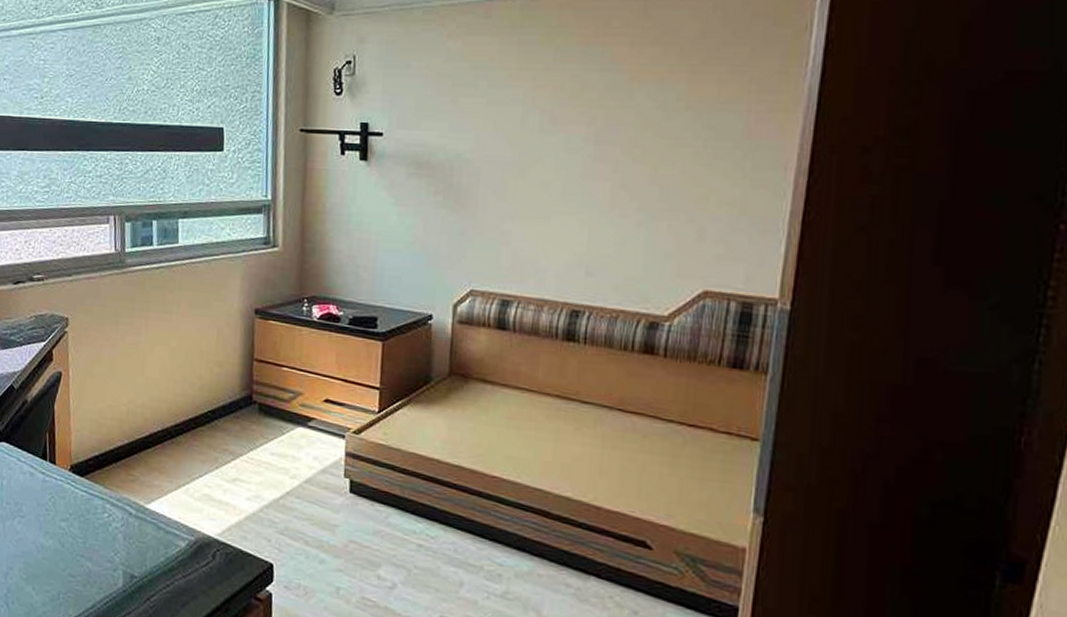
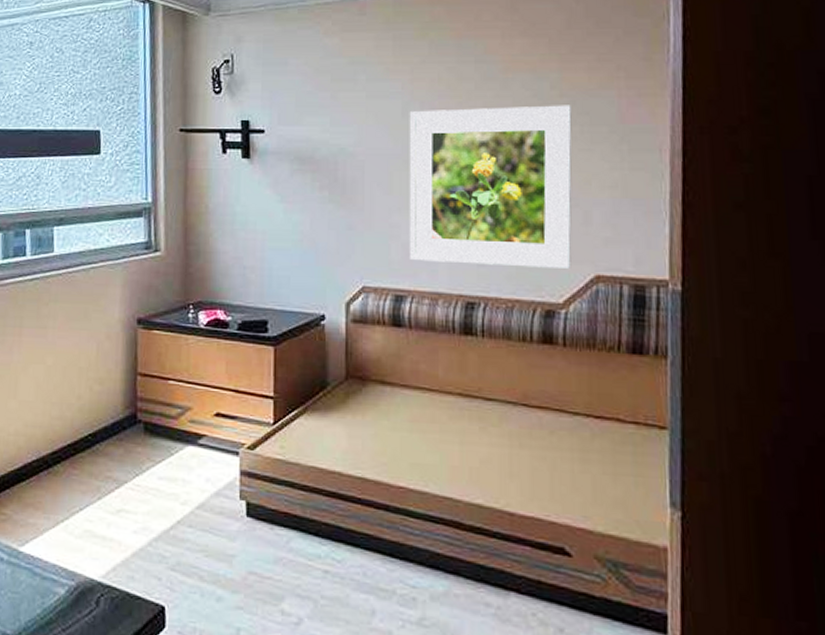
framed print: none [519,117,697,284] -> present [409,105,572,270]

